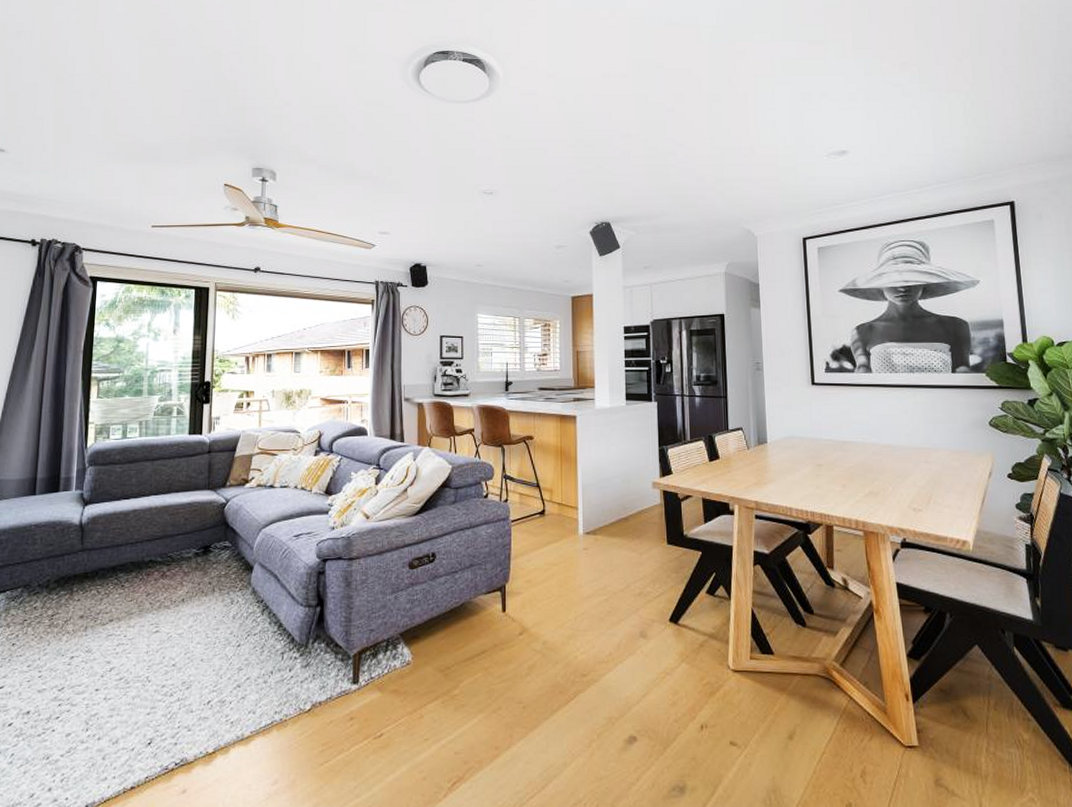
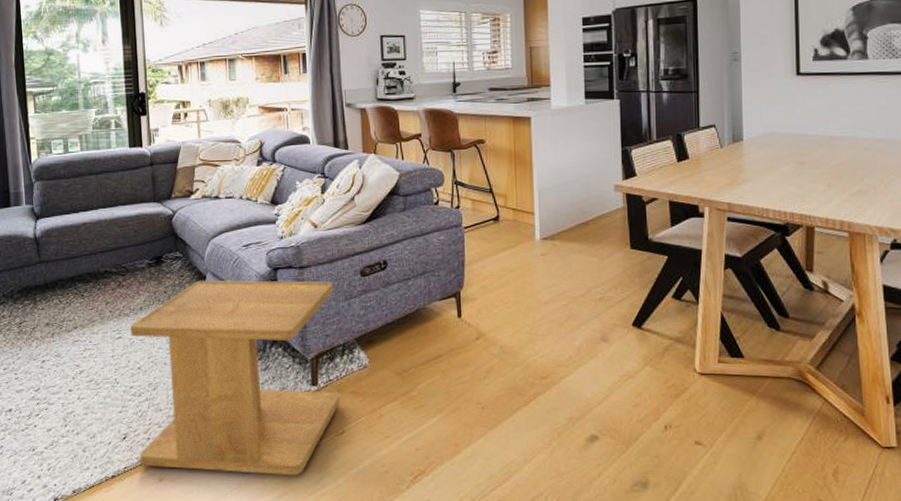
side table: none [163,571,381,785] -> present [130,280,339,476]

